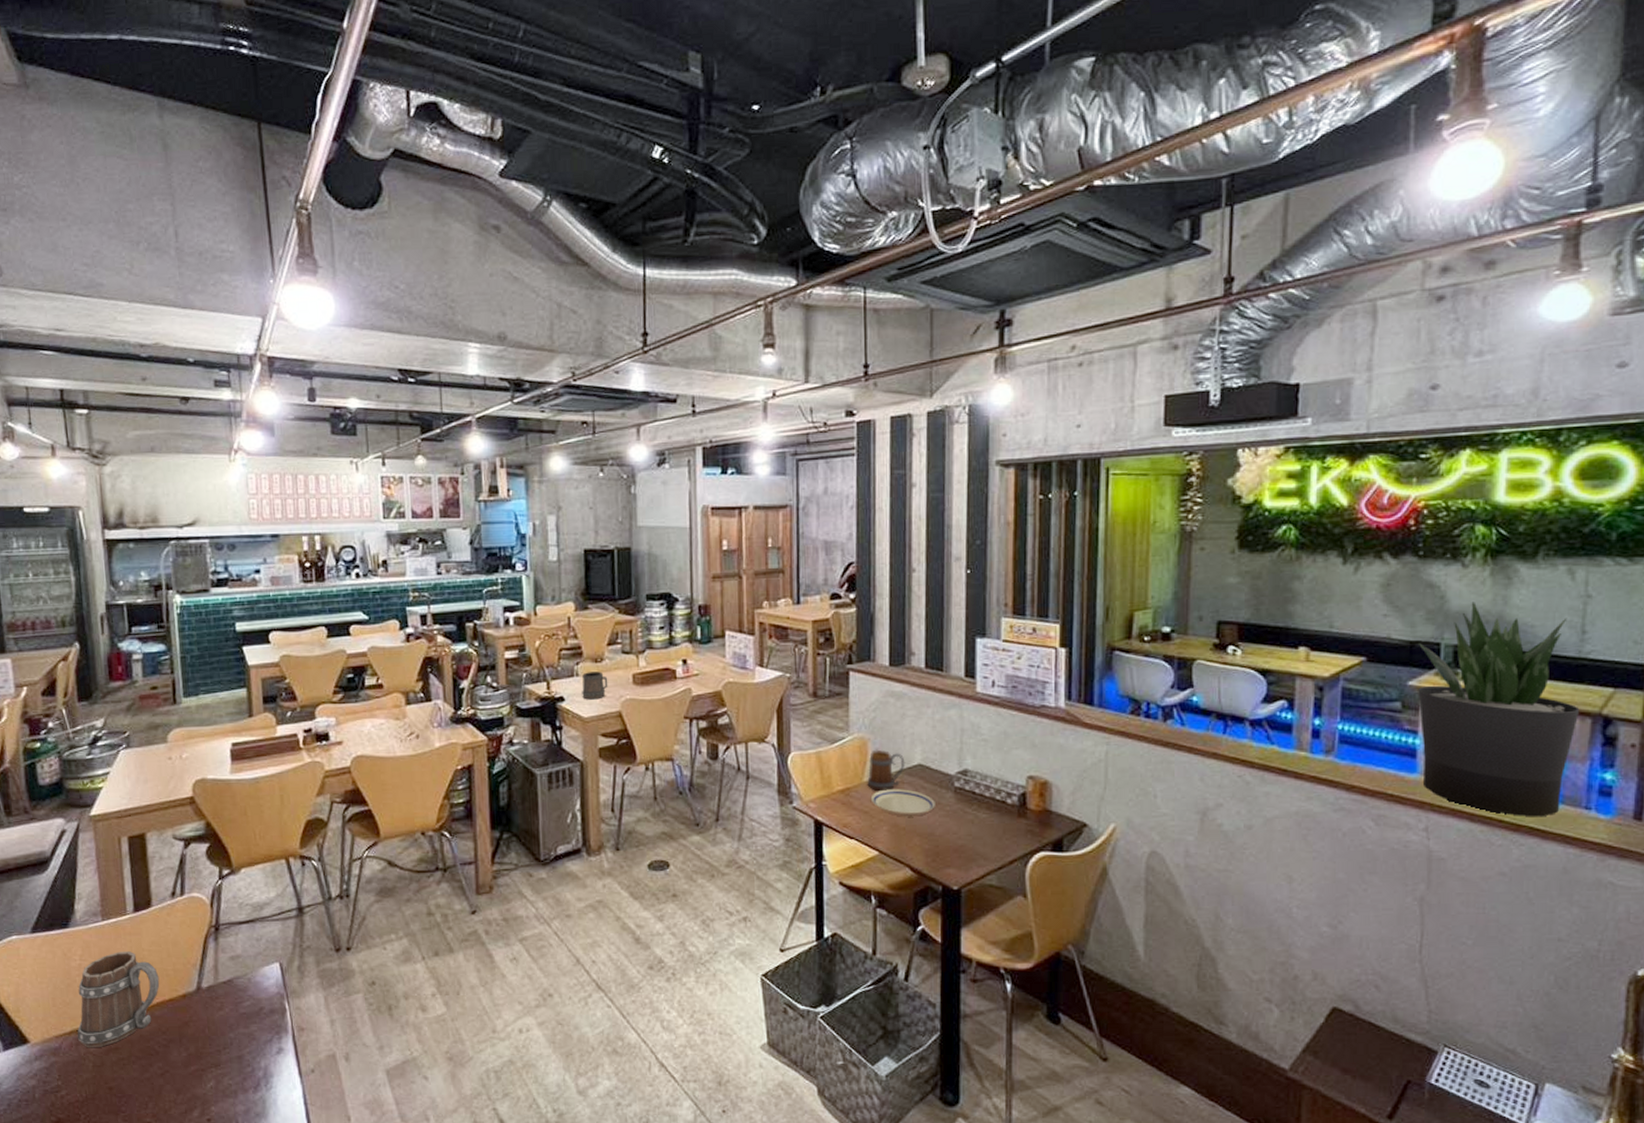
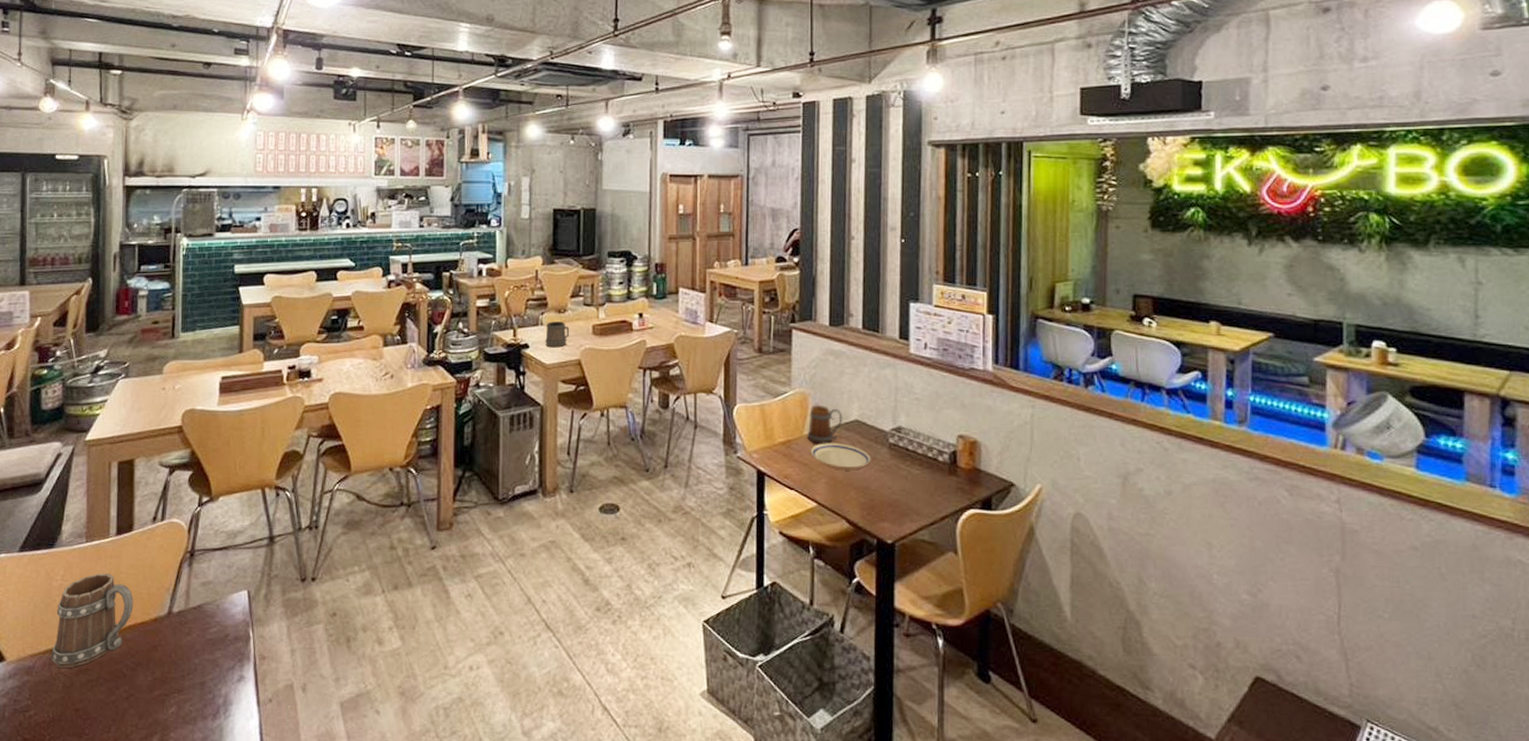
planter: present [1418,602,1580,817] -> none [1322,285,1478,493]

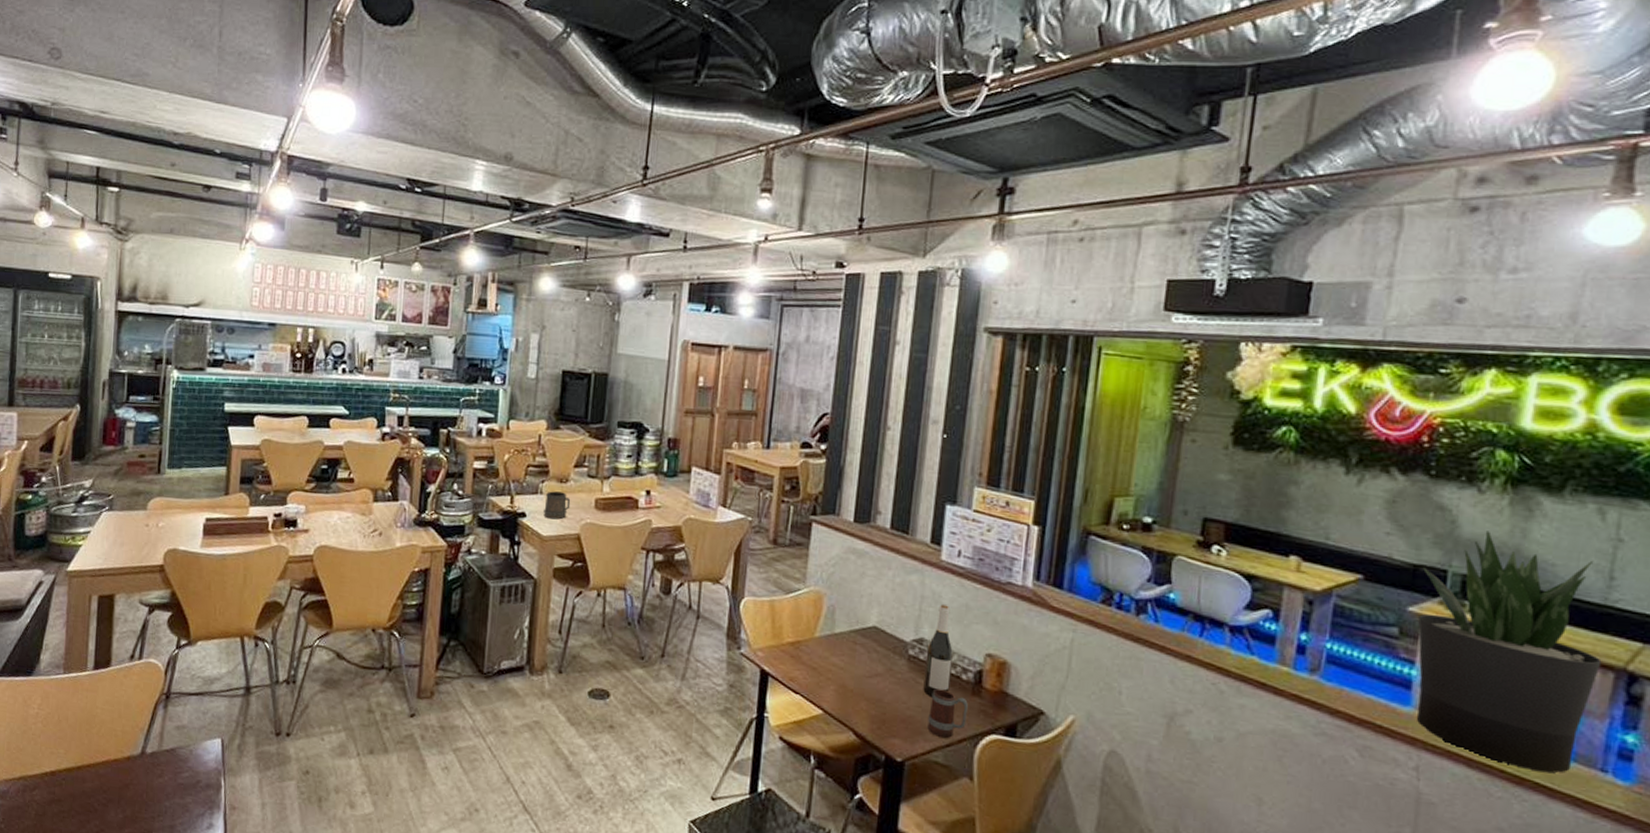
beer mug: present [51,573,134,669] -> none [24,706,108,797]
beer mug: present [807,404,843,444] -> none [819,605,860,650]
plate: present [810,443,871,471] -> none [820,647,887,680]
wine bottle: none [905,394,929,481] -> present [923,604,953,698]
beer mug: none [912,472,948,518] -> present [927,688,969,739]
planter: none [1322,285,1478,493] -> present [1417,531,1602,774]

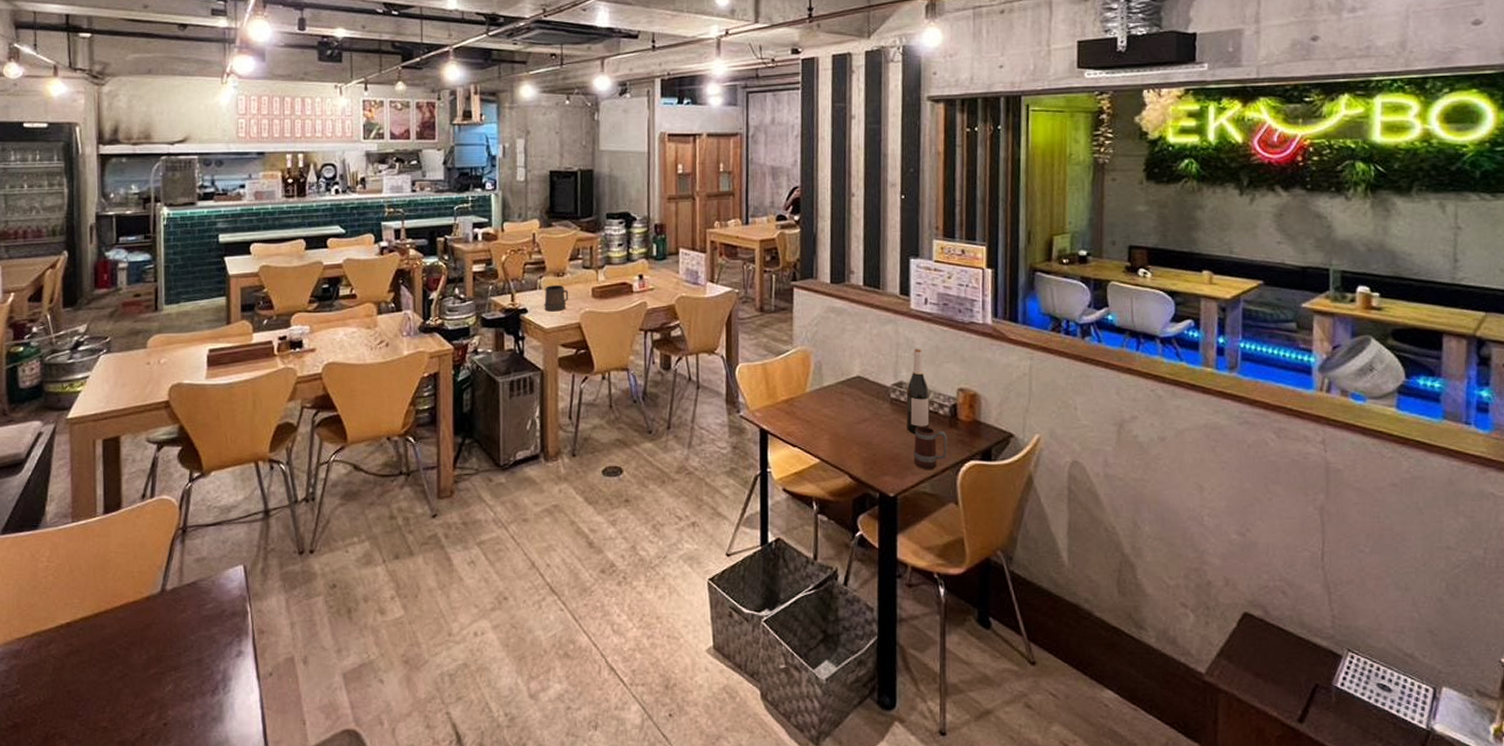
planter: present [1417,531,1602,774] -> none [1310,231,1456,431]

